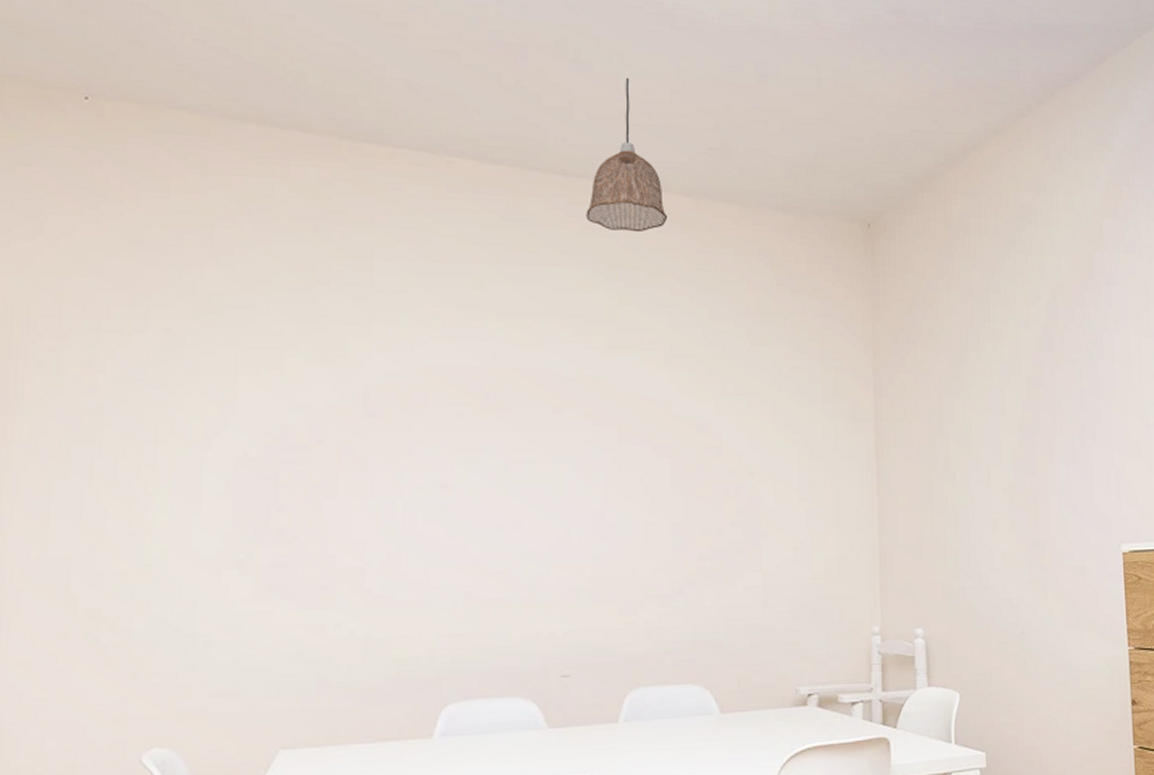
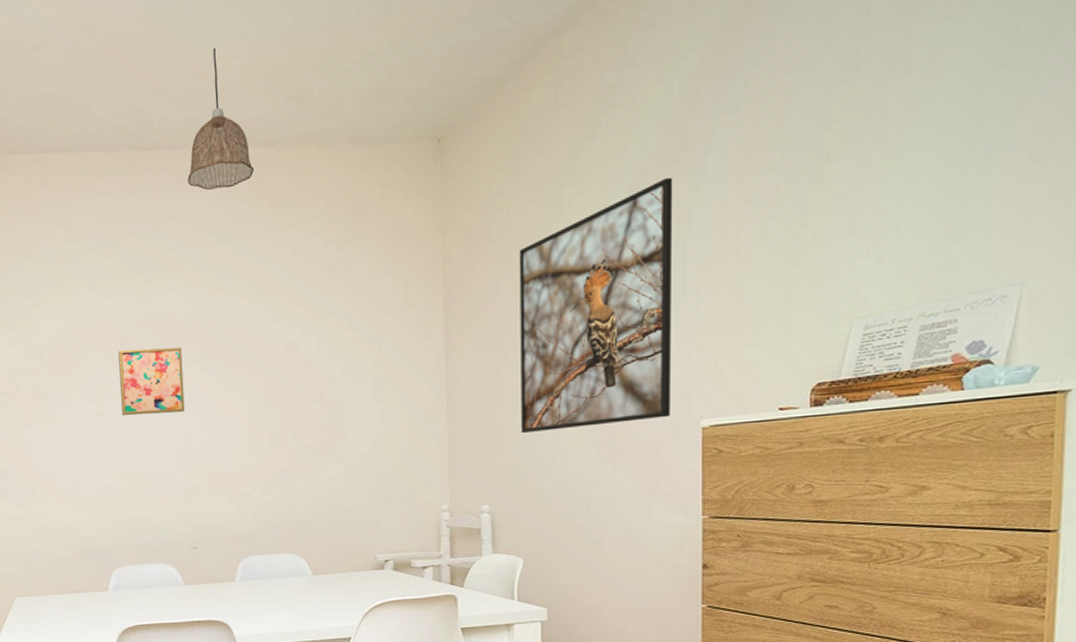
wall art: none [476,406,565,494] -> present [118,347,185,416]
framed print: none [949,300,1094,548] -> present [519,177,673,434]

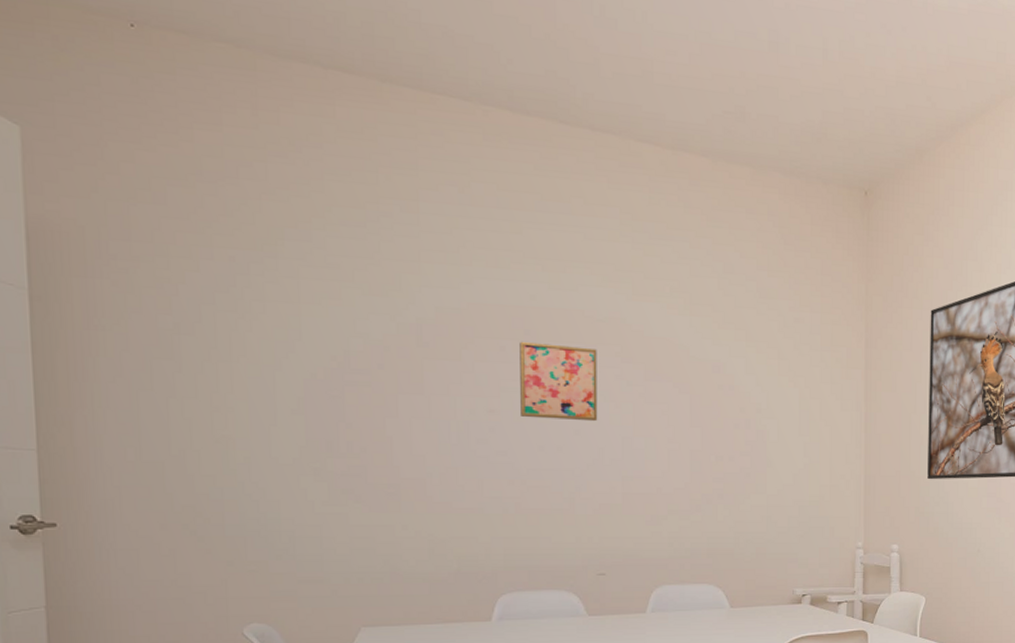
pendant lamp: present [187,47,254,190] -> none [613,37,686,189]

